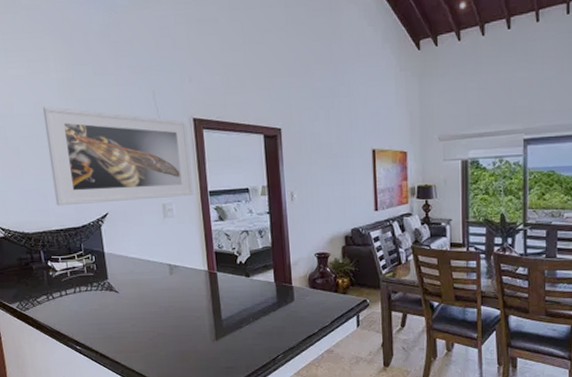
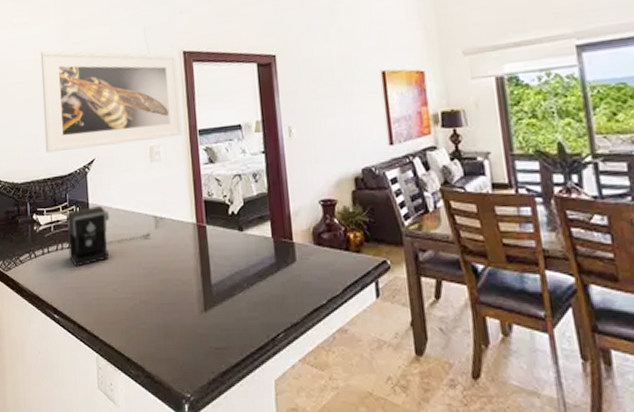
coffee maker: none [82,255,166,307] -> present [67,206,151,267]

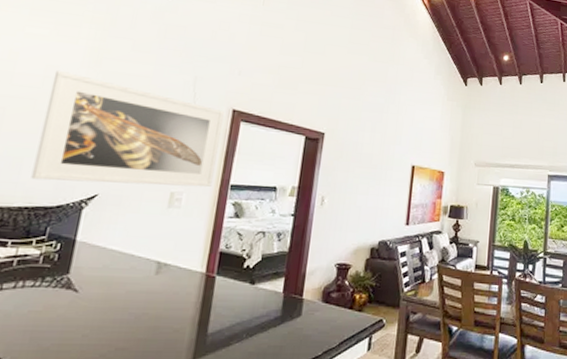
coffee maker: present [67,206,151,267] -> none [30,244,148,309]

